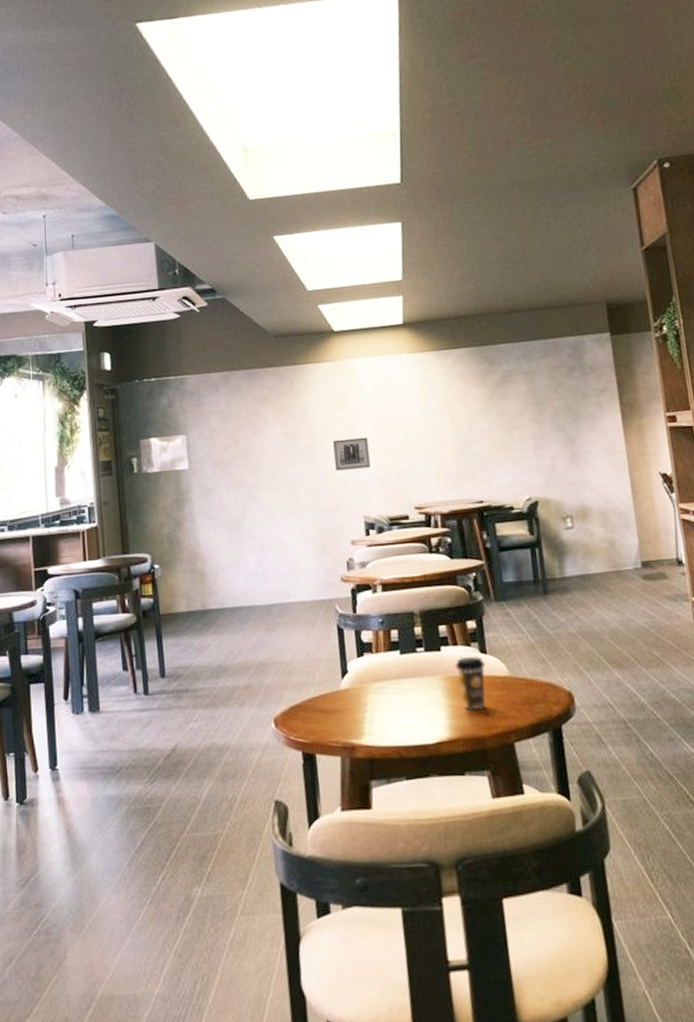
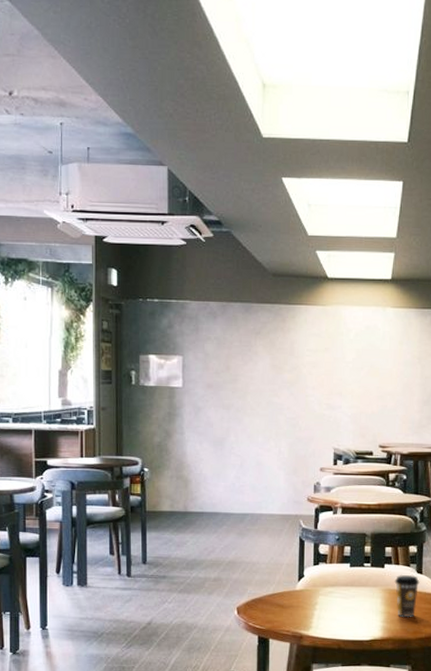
wall art: present [333,437,371,471] -> none [314,378,346,406]

